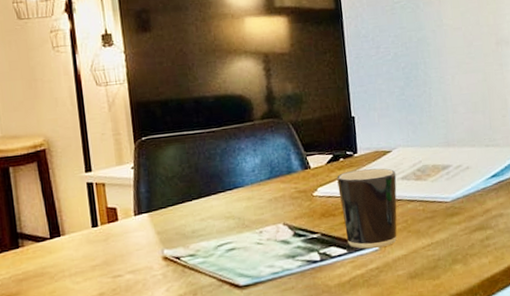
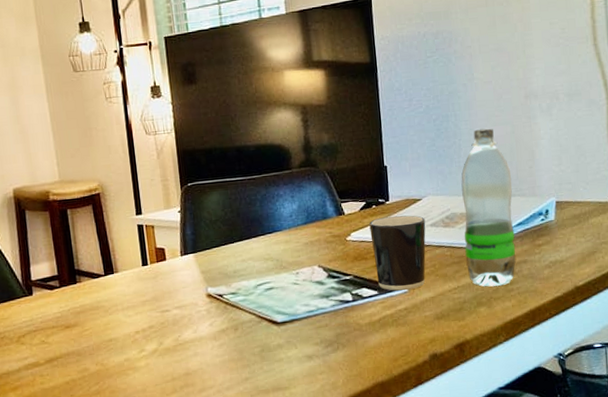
bottle: none [432,76,492,243] -> present [461,128,516,287]

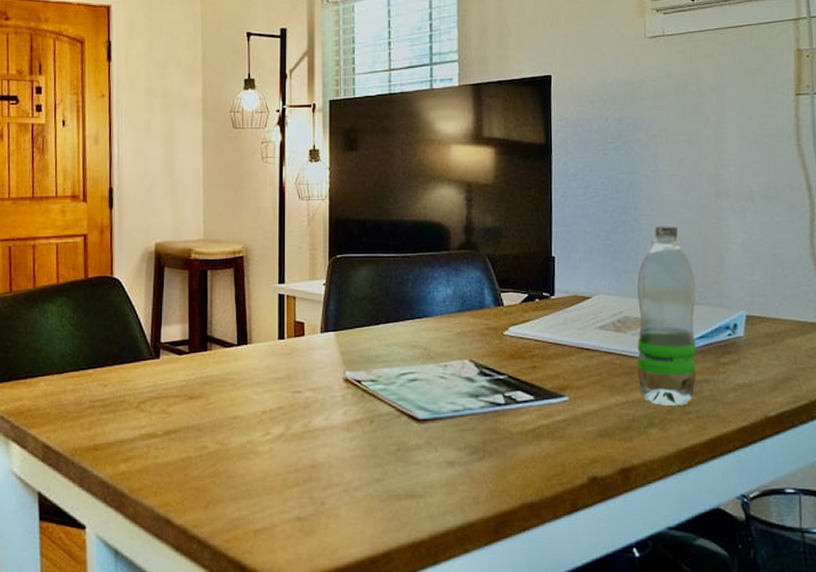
mug: present [369,215,426,291] -> none [530,313,594,398]

